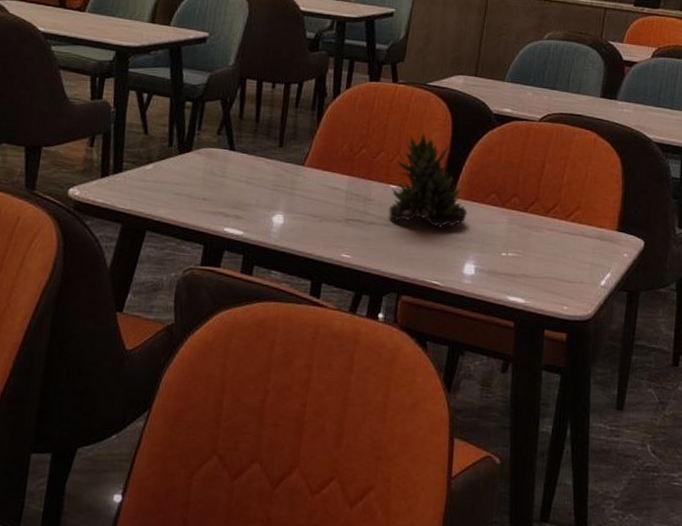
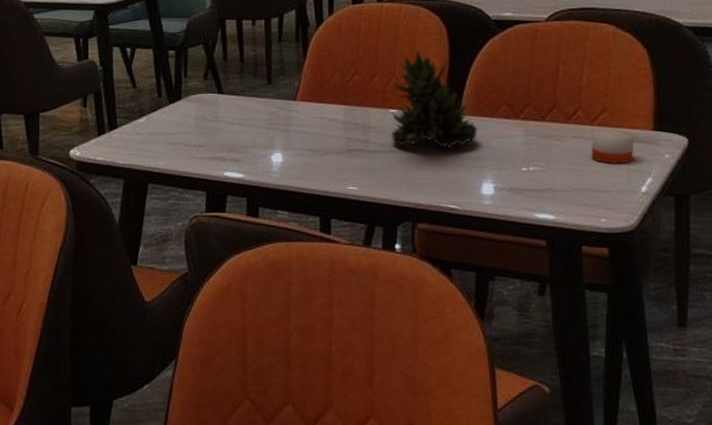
candle: none [562,225,601,258] -> present [591,129,635,164]

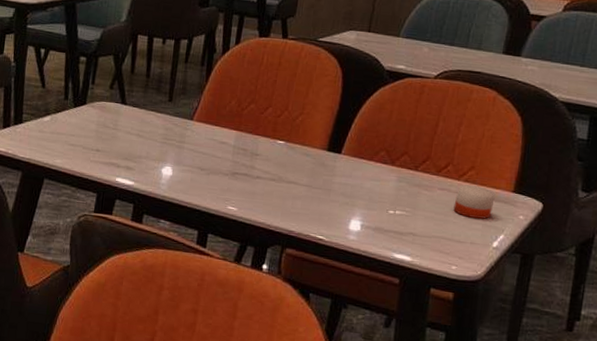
succulent plant: present [391,50,478,149] -> none [275,88,355,184]

